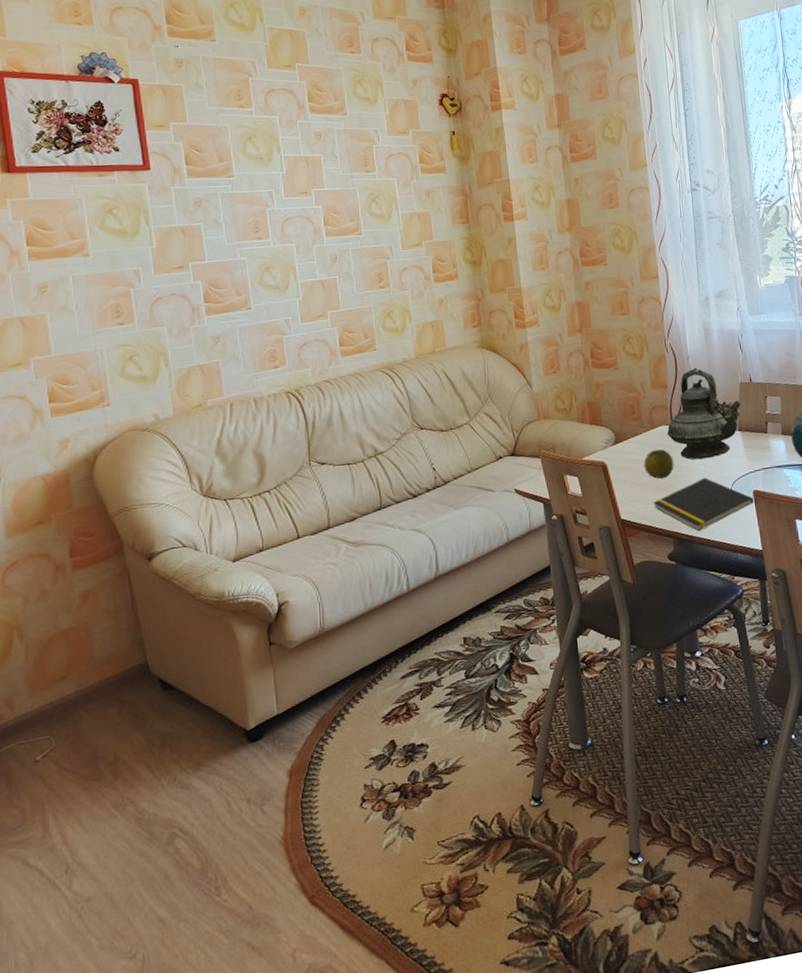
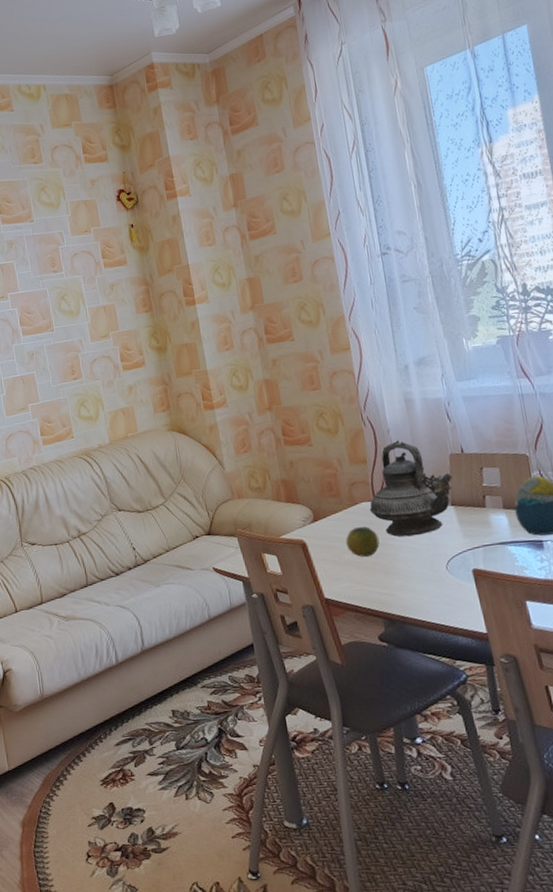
notepad: present [653,477,755,531] -> none [358,555,475,611]

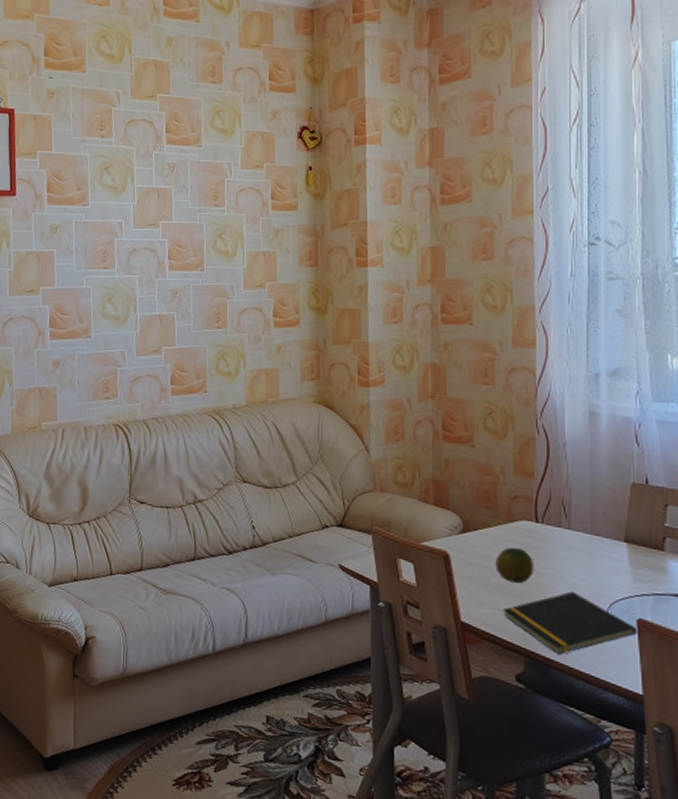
notepad: none [358,555,475,611] -> present [503,591,638,654]
teapot: present [369,440,452,537] -> none [528,457,630,570]

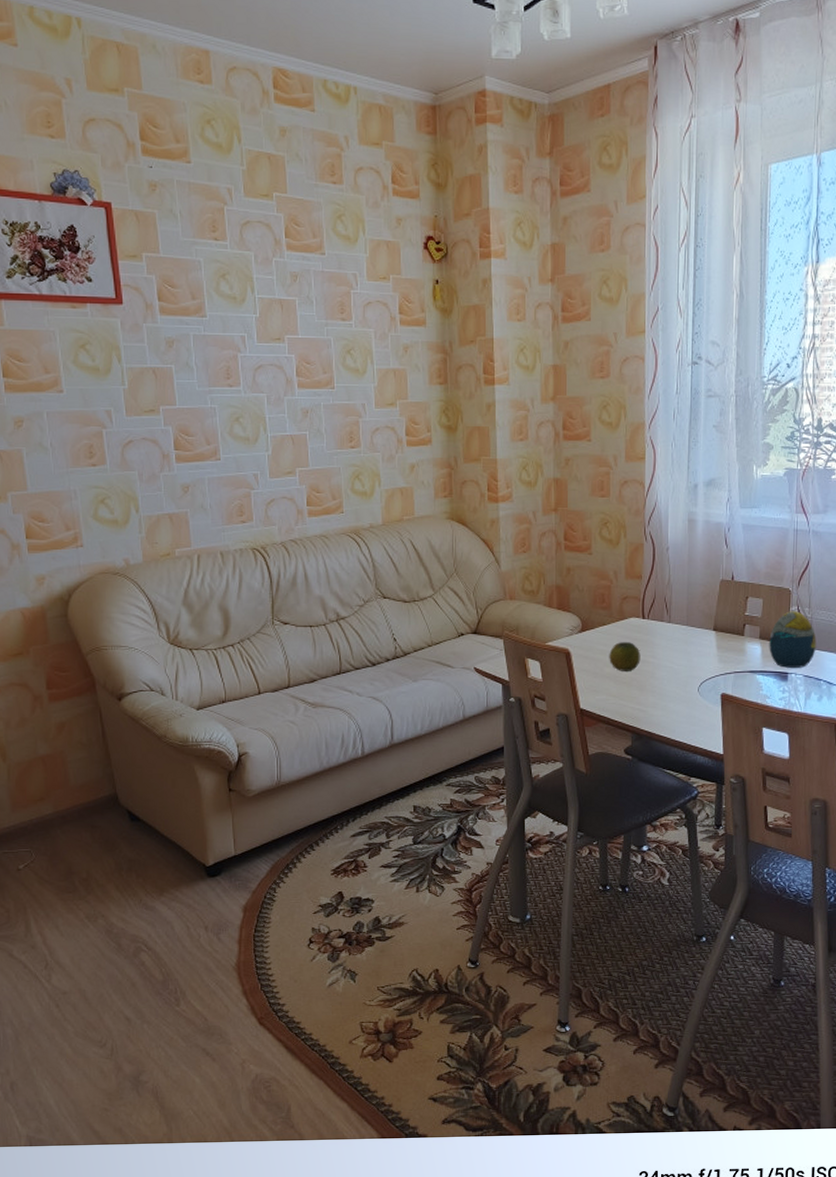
notepad: present [503,591,638,654] -> none [615,675,721,728]

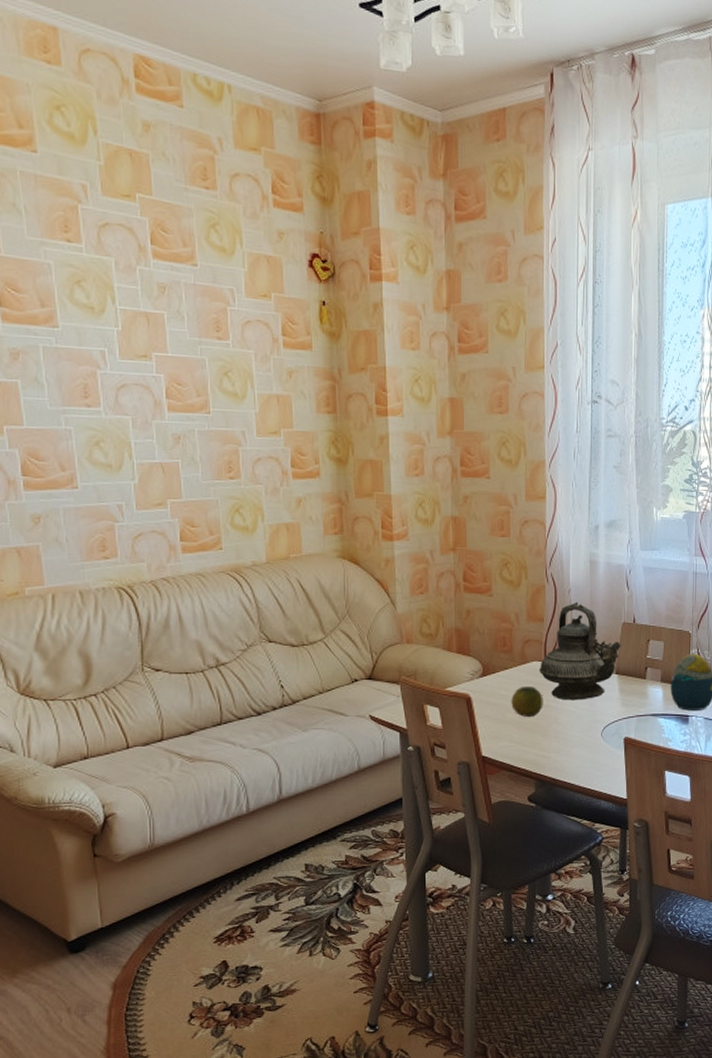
teapot: none [636,559,719,656] -> present [538,601,621,701]

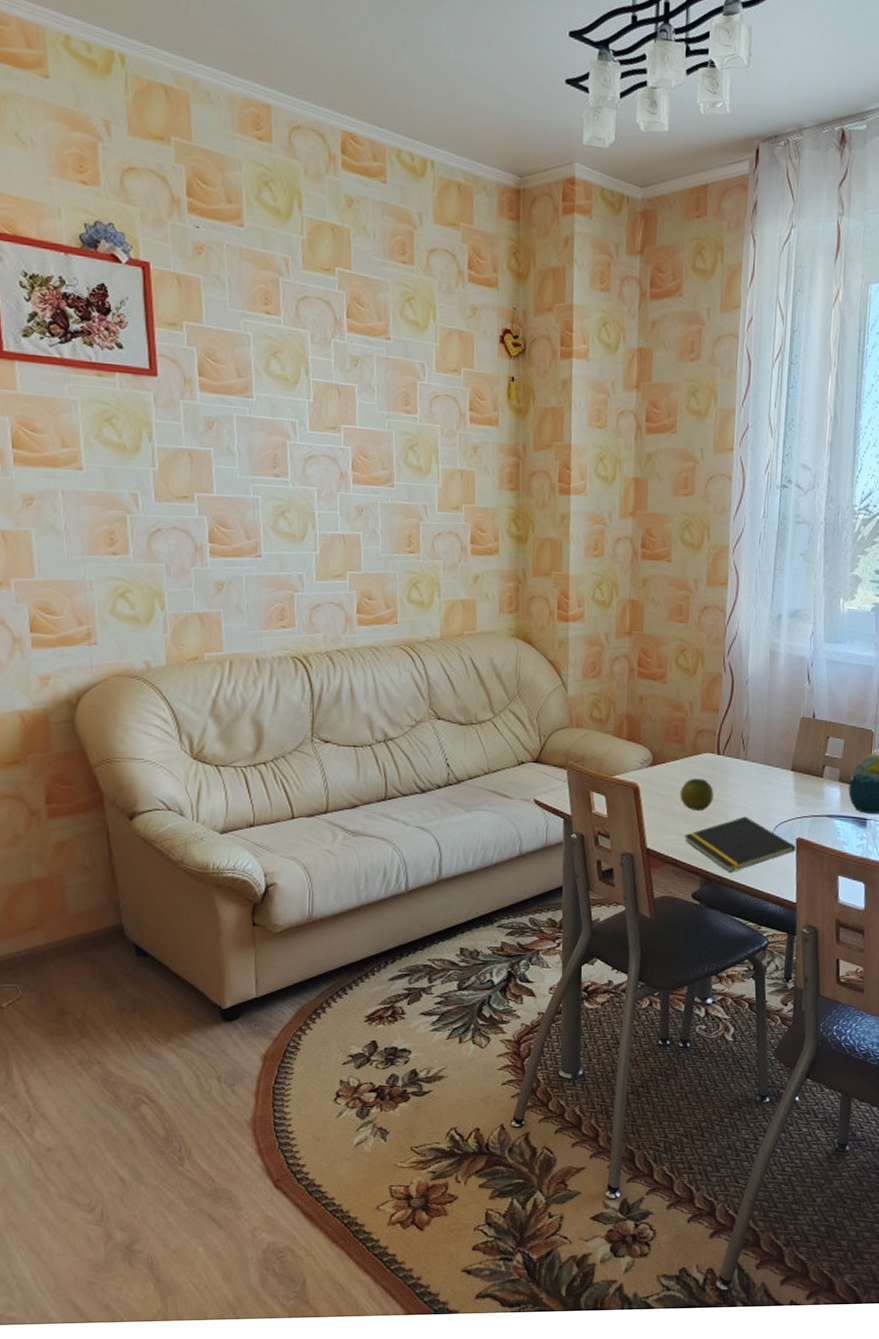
notepad: none [517,720,624,774] -> present [684,816,796,872]
teapot: present [538,601,621,701] -> none [710,693,798,796]

